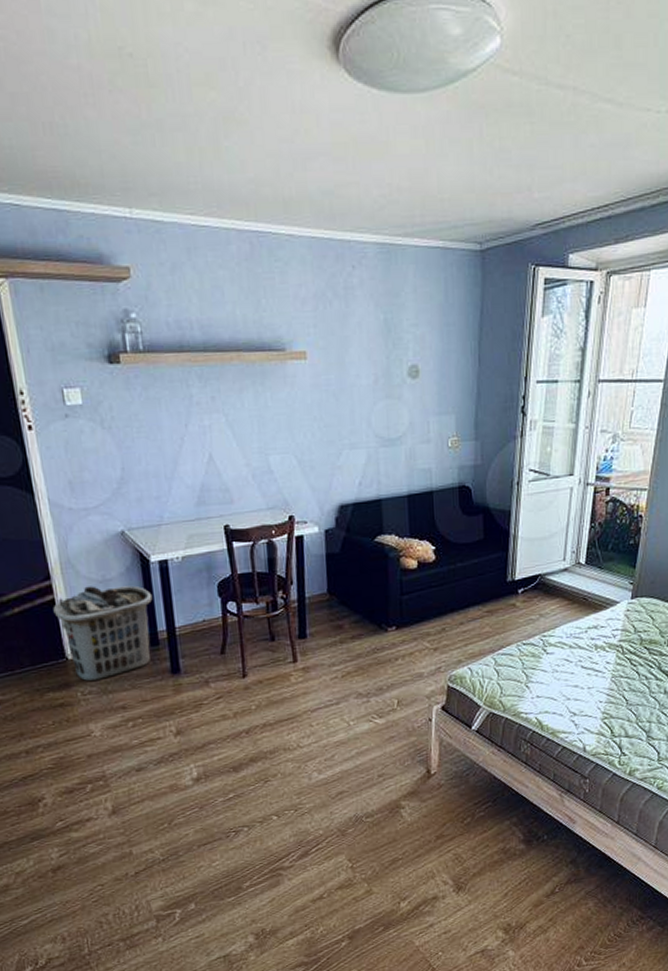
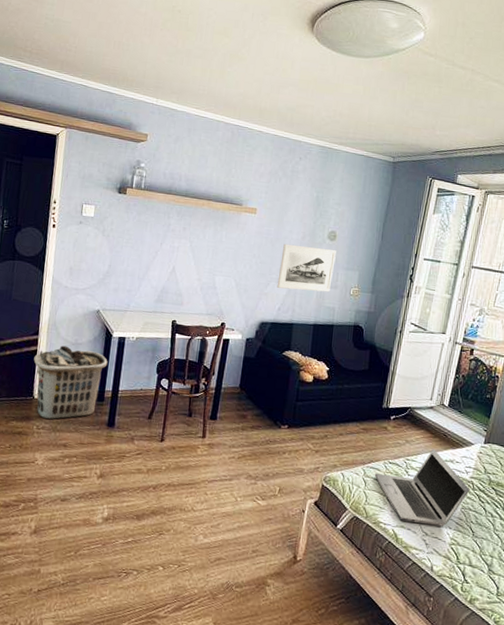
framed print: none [351,391,423,456] -> present [277,243,336,293]
laptop: none [507,618,620,706] -> present [374,449,470,527]

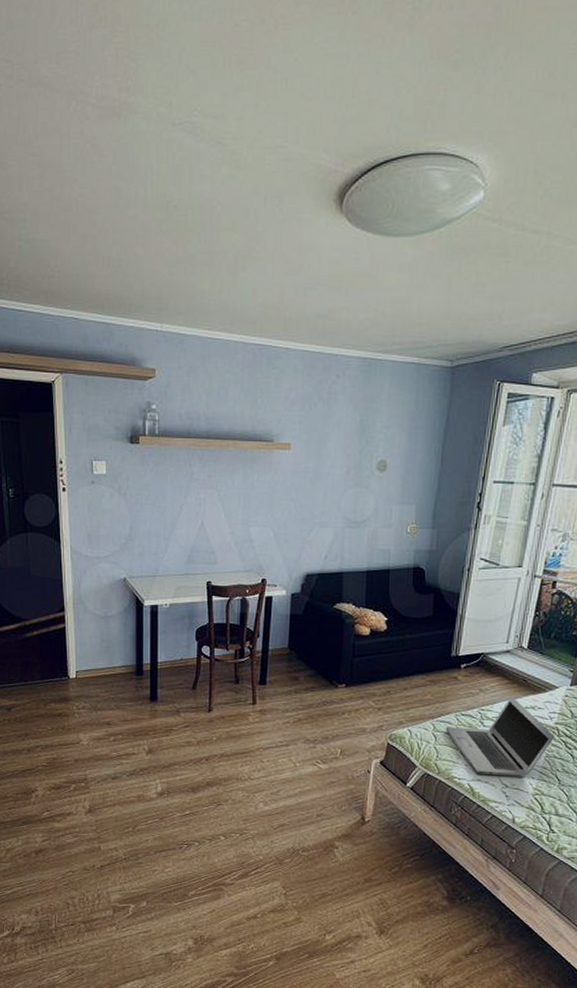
clothes hamper: present [33,345,108,420] -> none [63,620,142,699]
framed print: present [277,243,336,293] -> none [321,481,388,534]

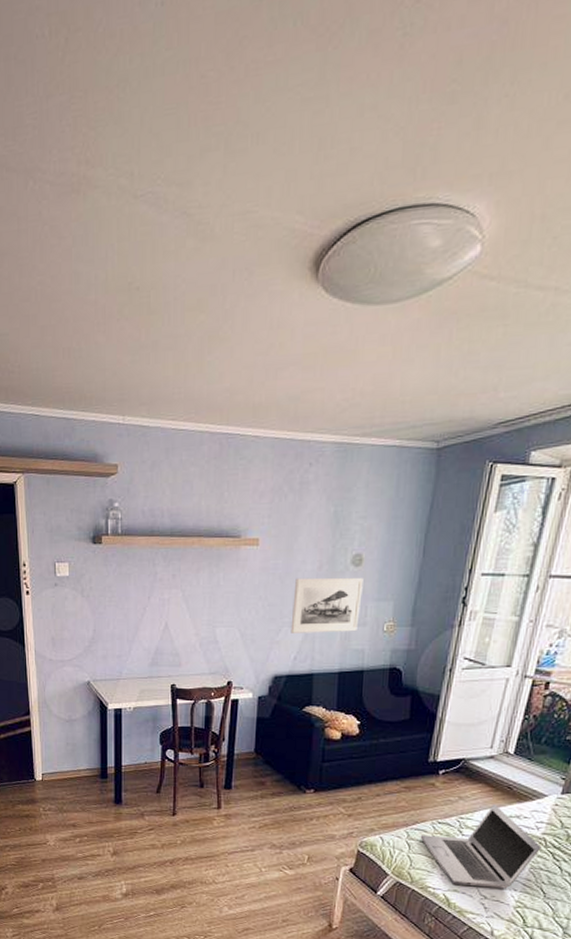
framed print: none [321,481,388,534] -> present [290,577,363,633]

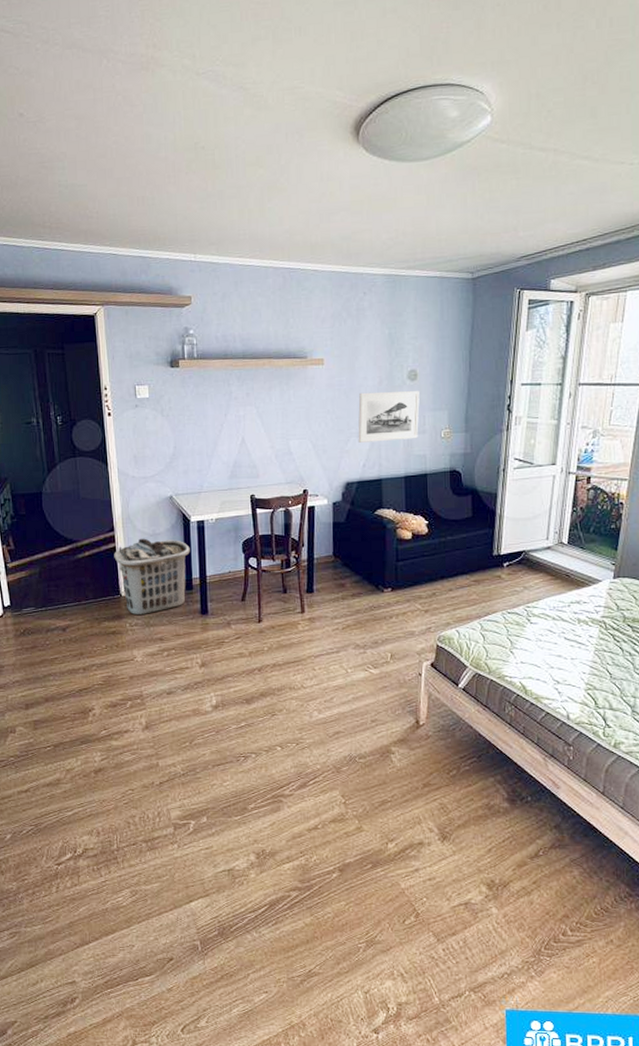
clothes hamper: none [29,723,106,801] -> present [114,538,190,616]
laptop: present [420,804,542,889] -> none [492,592,602,673]

